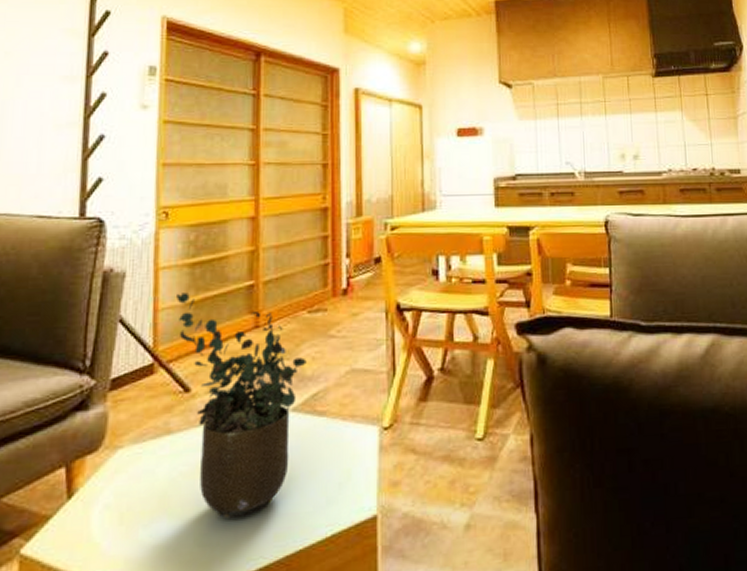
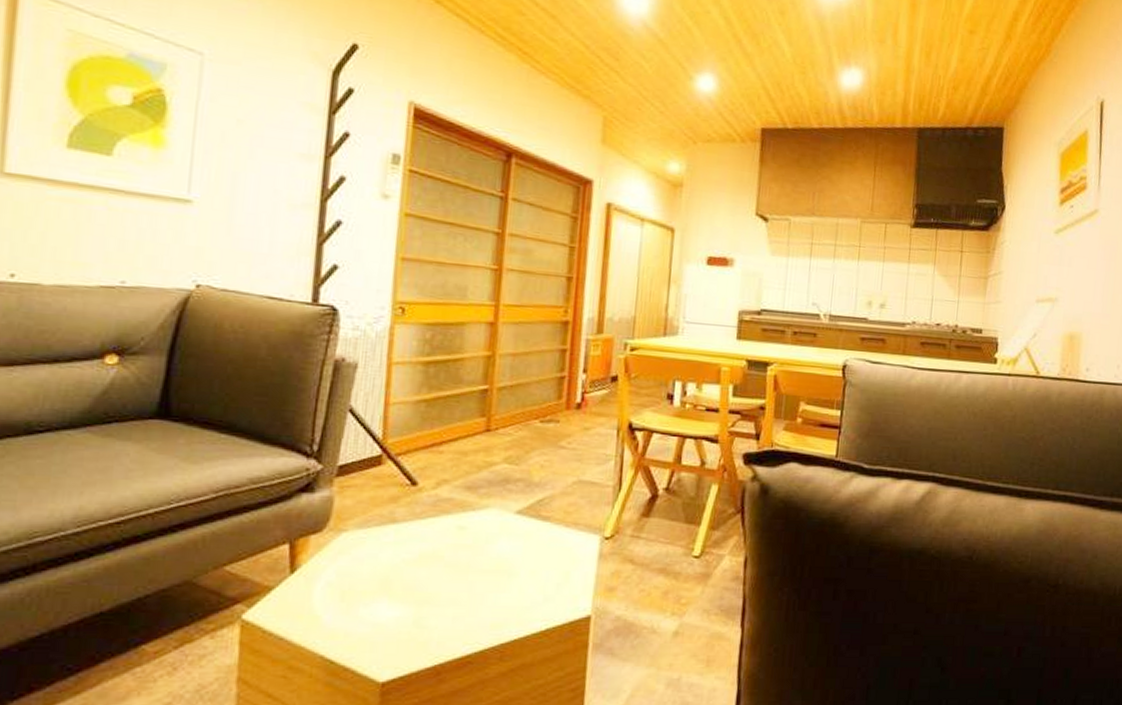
potted plant: present [177,292,307,519] -> none [409,389,535,606]

